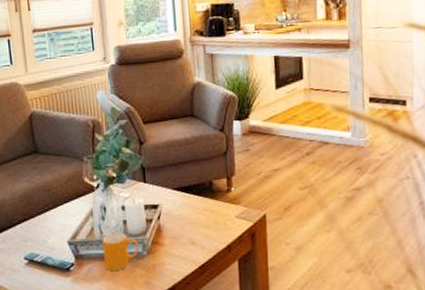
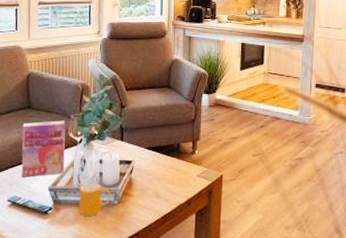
cereal box: none [30,164,83,231] -> present [21,120,66,177]

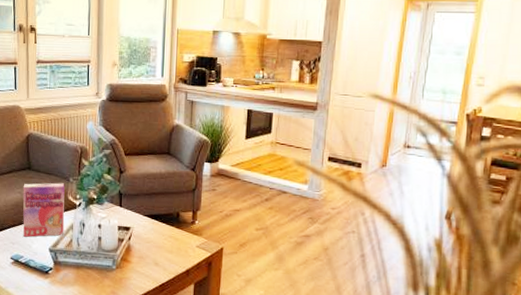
mug: present [79,183,111,216] -> none [78,246,109,279]

